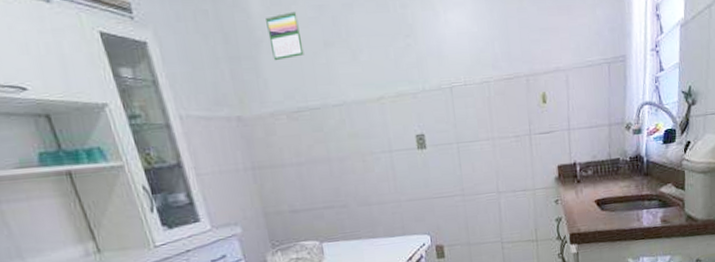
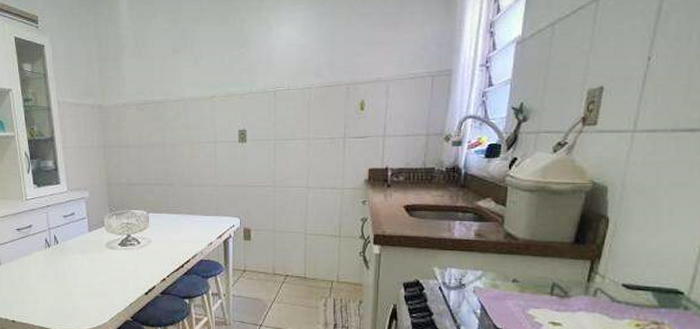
calendar: present [266,10,304,61] -> none [131,23,156,63]

